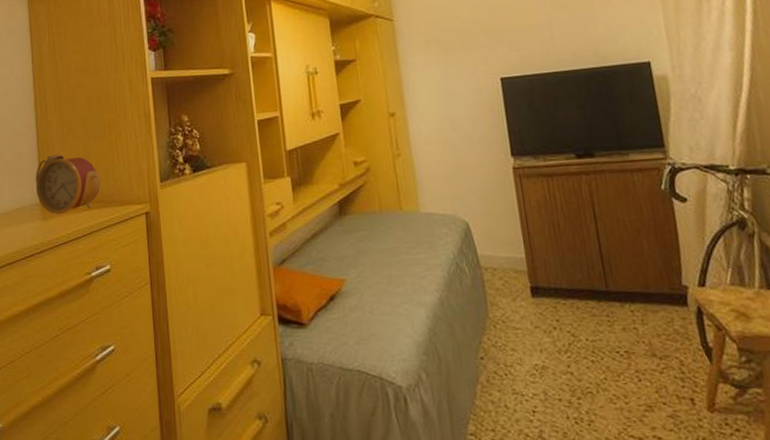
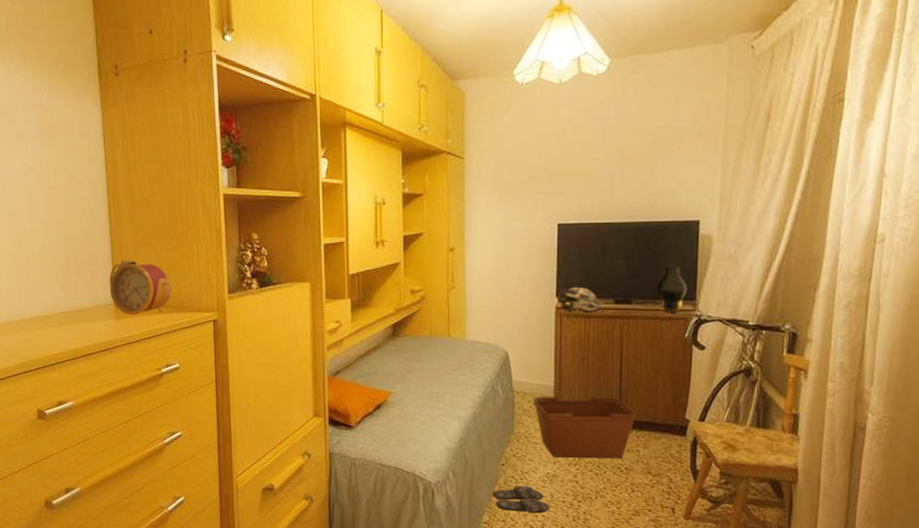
slippers: none [475,382,545,418] -> present [492,485,549,514]
bicycle basket: none [504,266,626,344] -> present [533,396,637,458]
bicycle helmet: none [513,143,566,170] -> present [558,286,604,311]
vase: none [619,110,654,164] -> present [657,264,687,313]

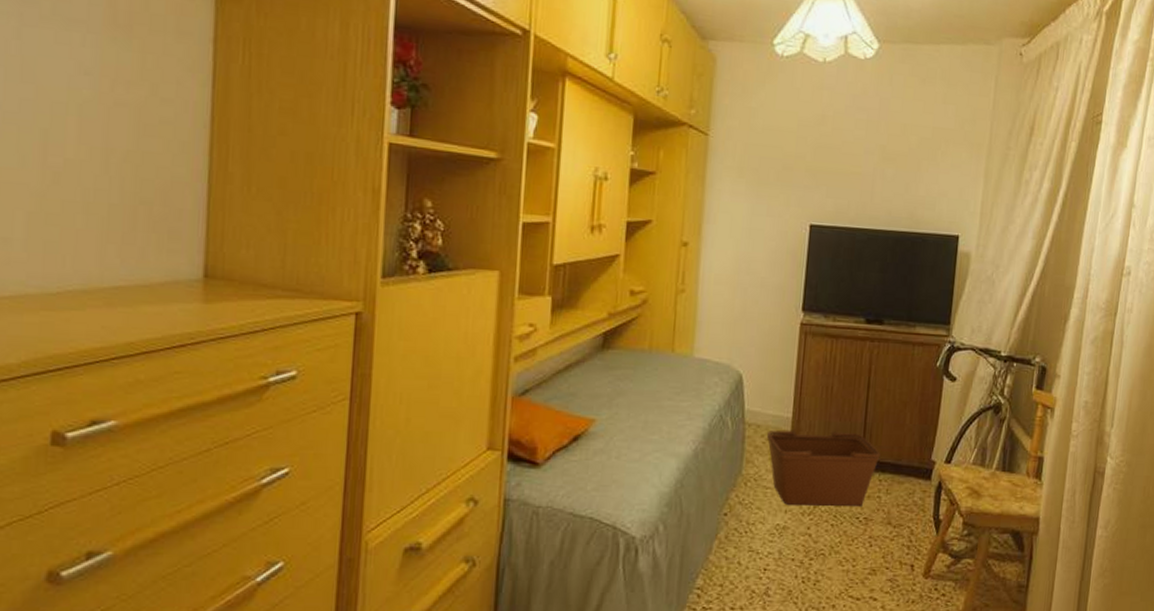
alarm clock: present [109,259,172,315] -> none [197,217,297,298]
slippers: present [492,485,549,514] -> none [710,540,776,575]
bicycle helmet: present [558,286,604,311] -> none [803,300,854,330]
vase: present [657,264,687,313] -> none [911,282,943,338]

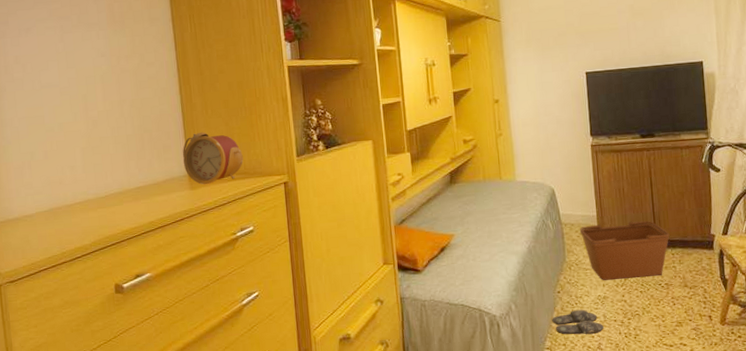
alarm clock: none [197,217,297,298] -> present [182,131,244,184]
slippers: none [710,540,776,575] -> present [552,309,604,334]

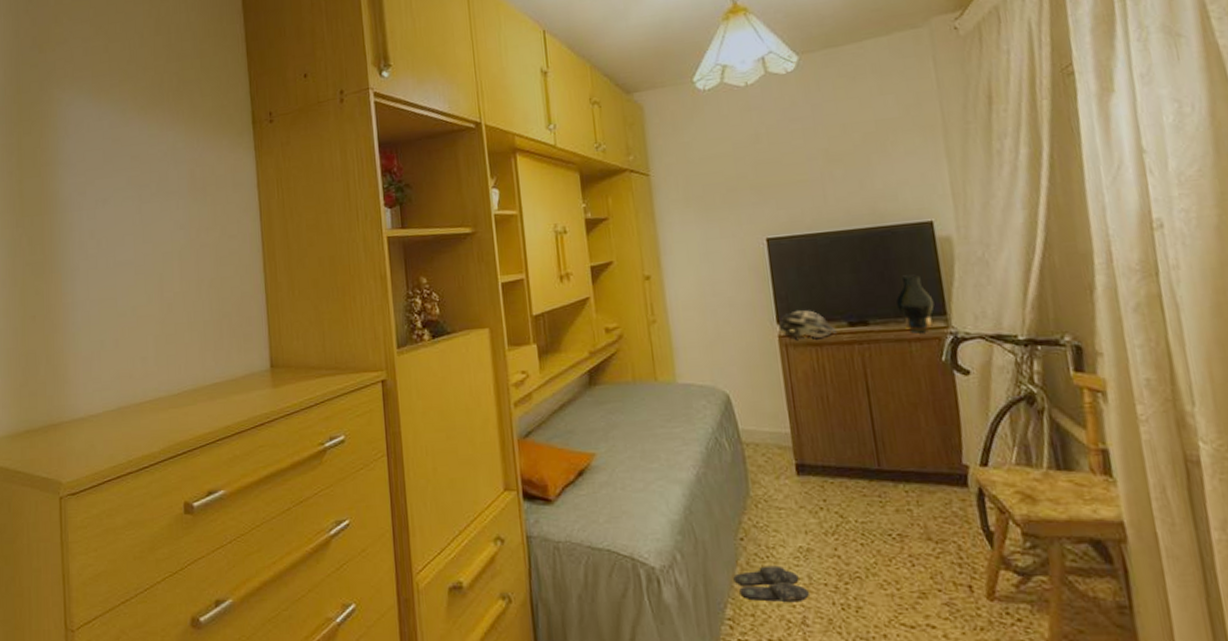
alarm clock: present [182,131,244,184] -> none [264,317,334,381]
bicycle basket: present [579,221,670,280] -> none [767,442,900,525]
bicycle helmet: none [592,126,632,147] -> present [779,309,836,338]
vase: none [674,100,700,143] -> present [896,274,935,333]

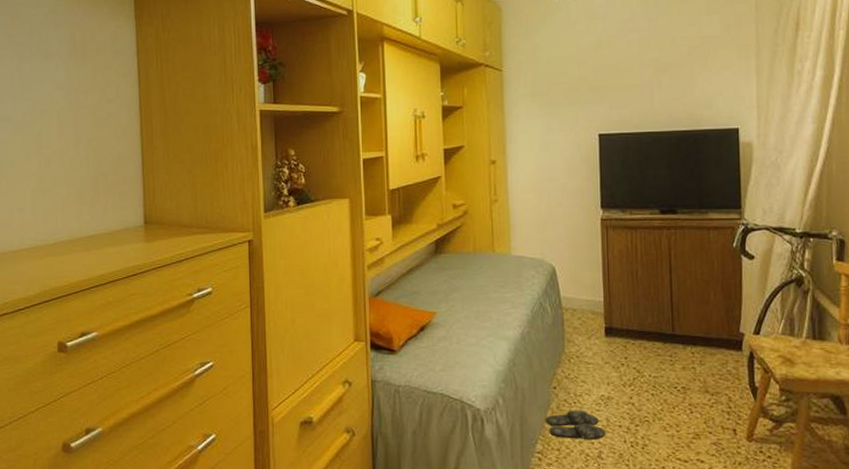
bicycle helmet: present [779,309,836,338] -> none [603,197,650,222]
vase: present [896,274,935,333] -> none [702,173,732,223]

